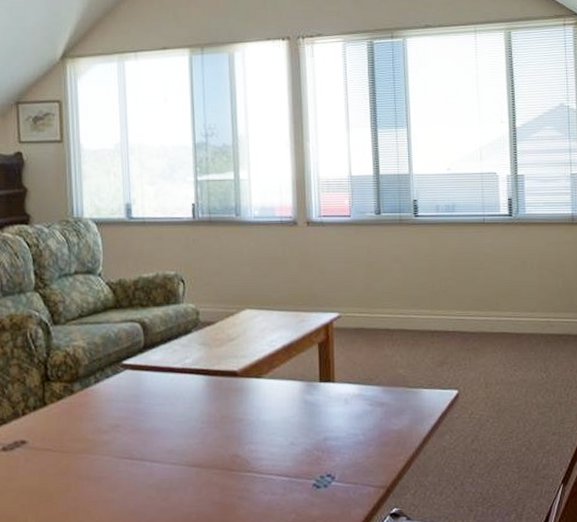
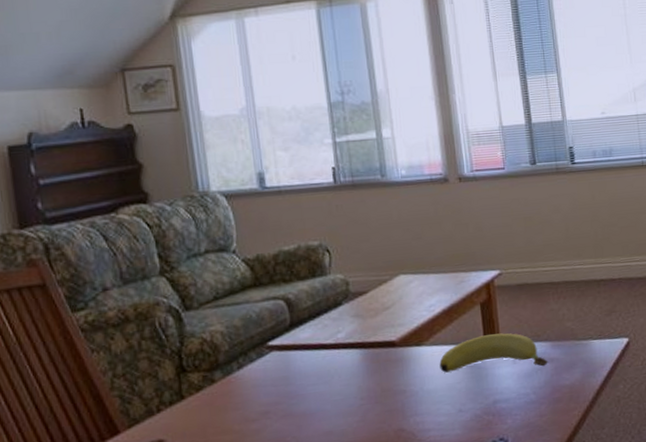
banana: none [276,373,378,410] -> present [439,333,548,373]

